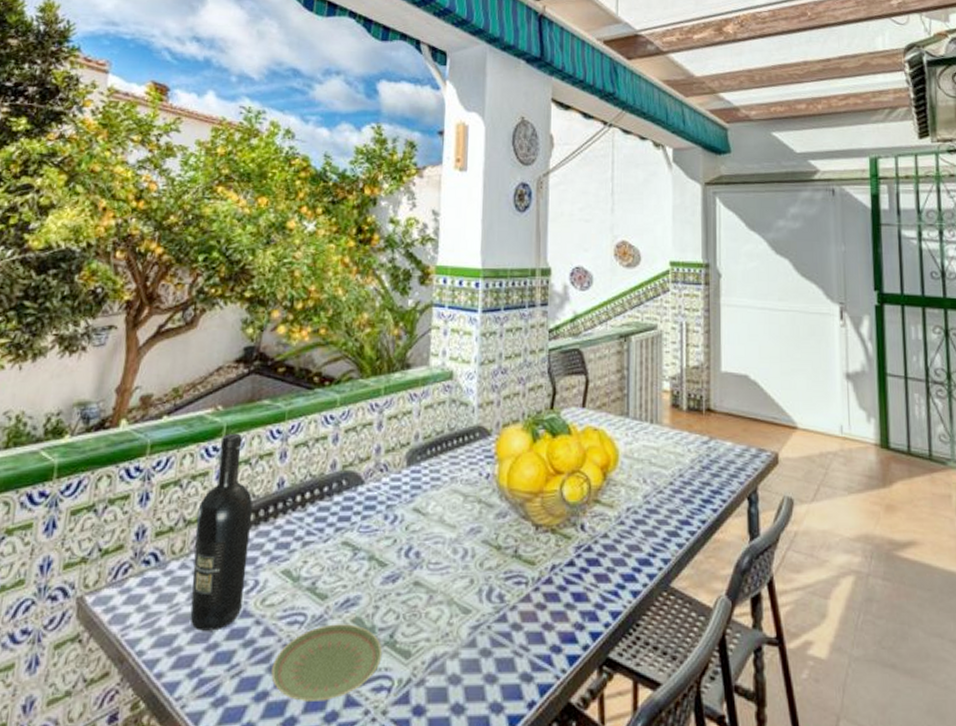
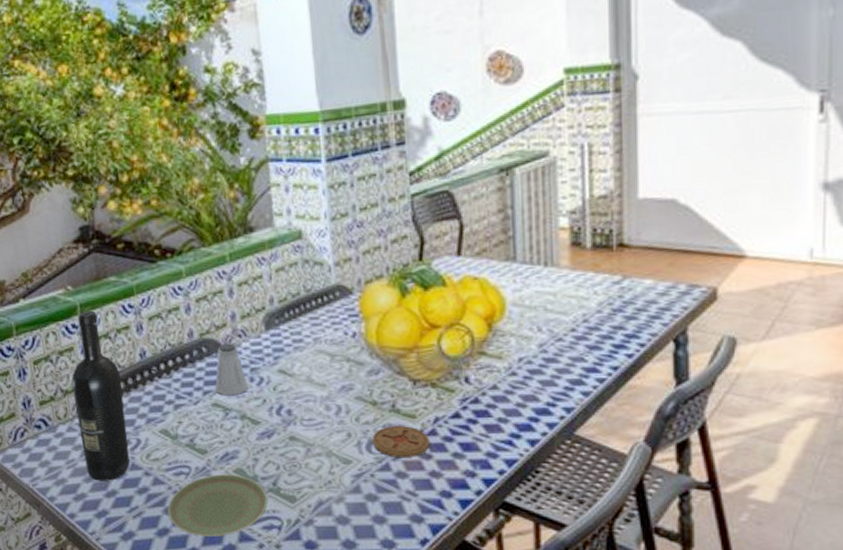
saltshaker: none [348,477,382,534] -> present [215,343,249,396]
coaster: none [493,571,545,607] -> present [372,425,430,457]

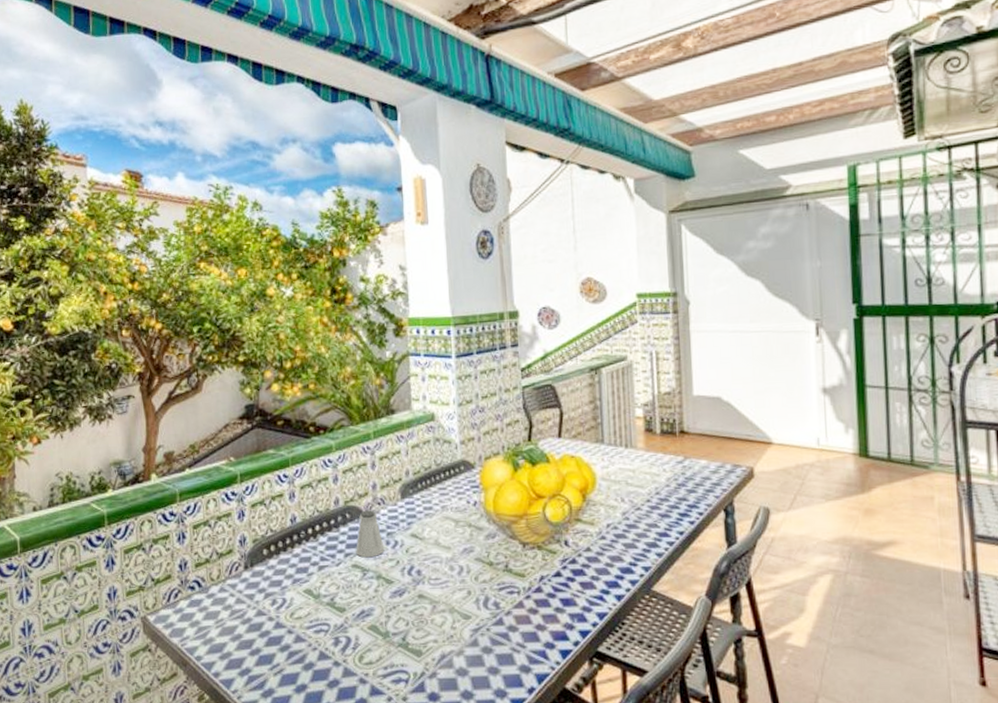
wine bottle: present [71,310,130,481] -> none [227,479,275,640]
plate: present [167,474,268,537] -> none [306,631,398,692]
coaster: present [372,425,430,457] -> none [488,583,536,612]

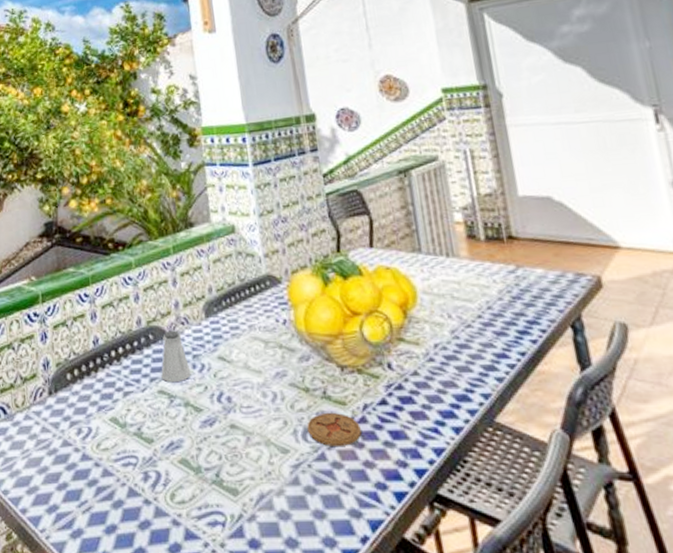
coaster: none [488,583,536,612] -> present [307,412,362,446]

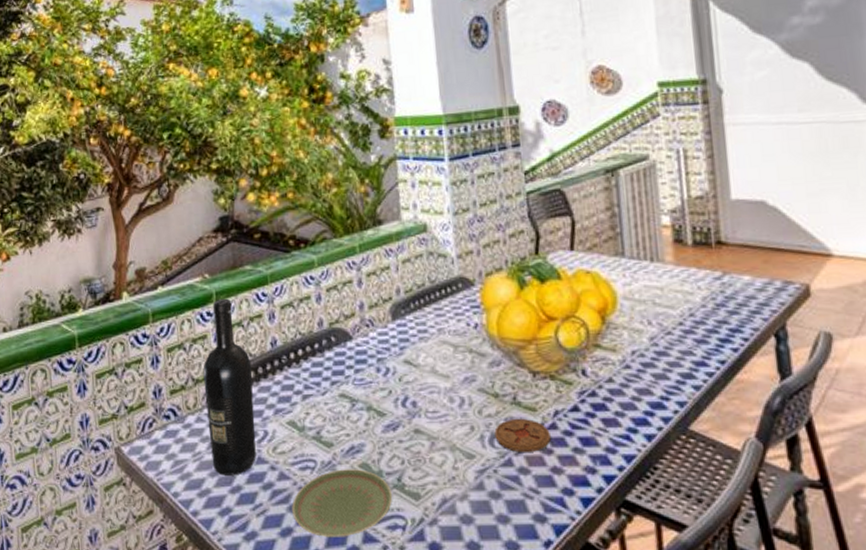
wine bottle: none [30,299,81,472] -> present [203,298,256,476]
plate: none [115,465,212,534] -> present [292,469,393,537]
saltshaker: present [161,330,191,383] -> none [343,333,375,387]

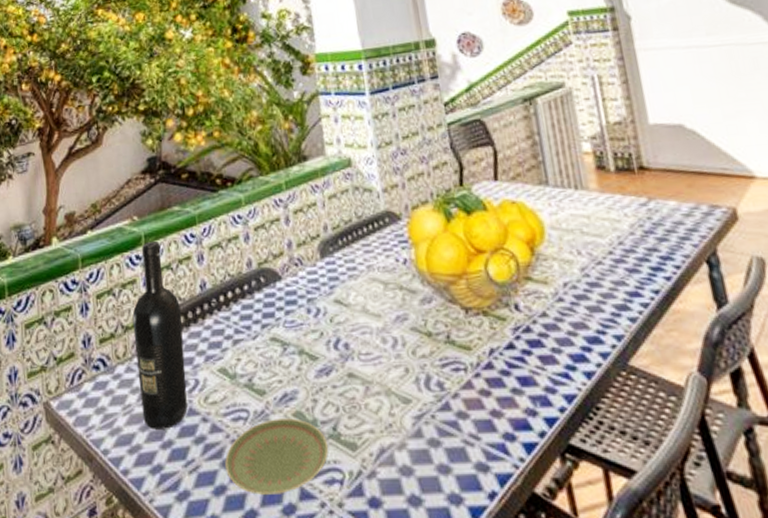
coaster: present [494,418,551,452] -> none [429,358,488,395]

